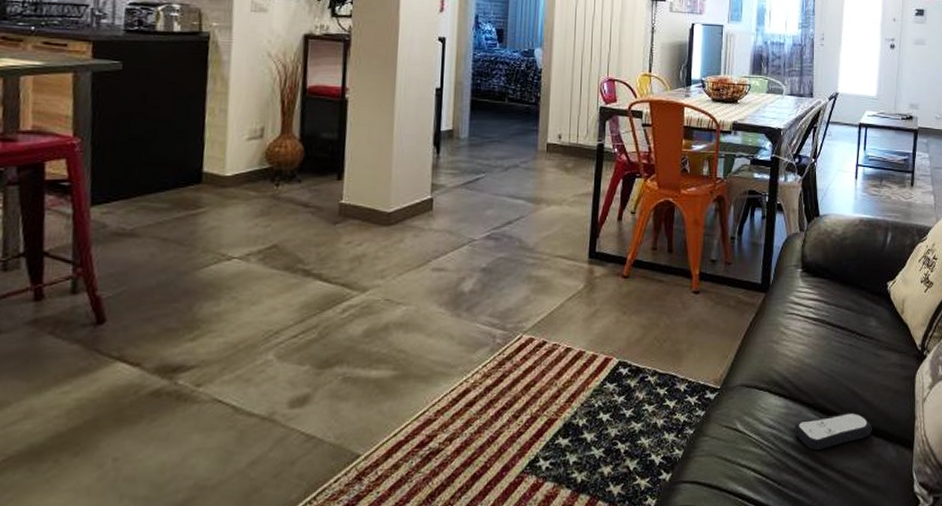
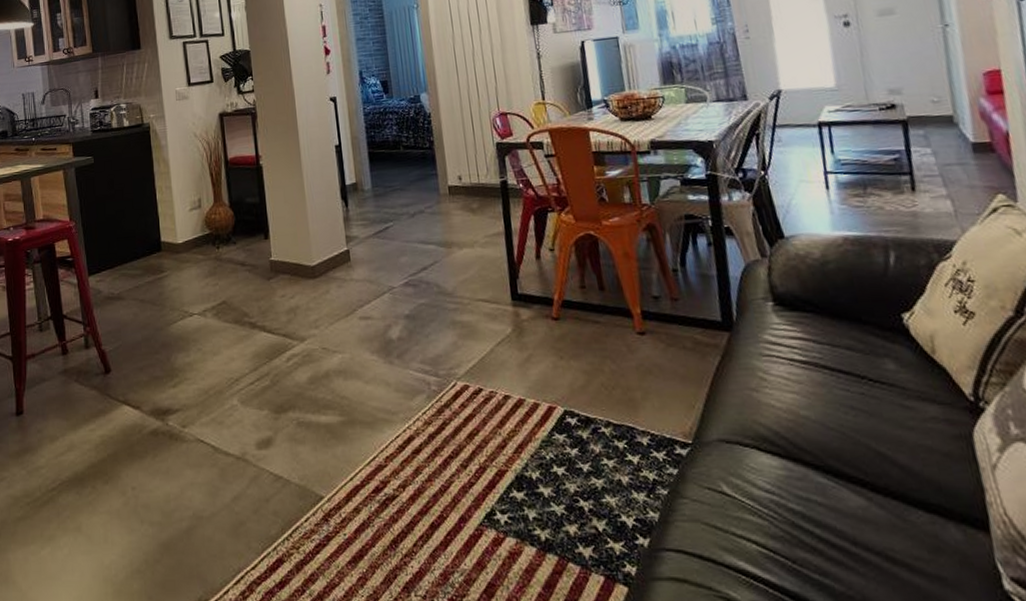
remote control: present [794,412,872,451] -> none [800,479,919,525]

